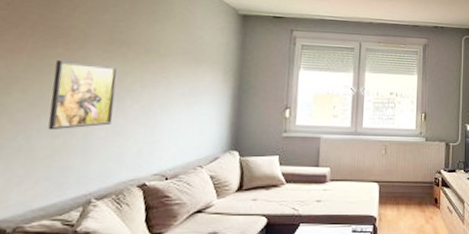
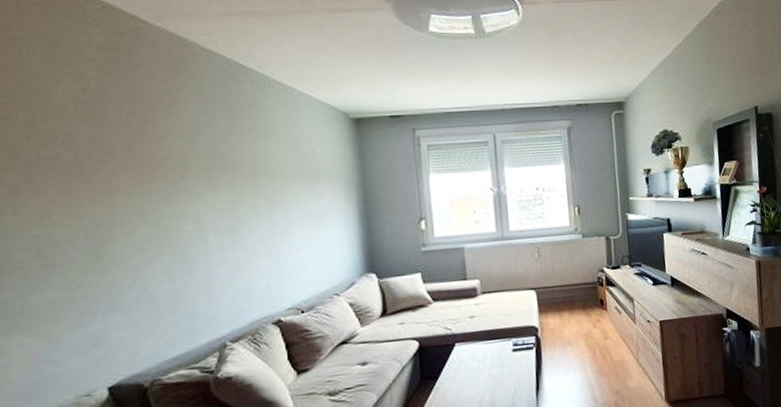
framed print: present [48,60,118,130] -> none [158,195,232,274]

